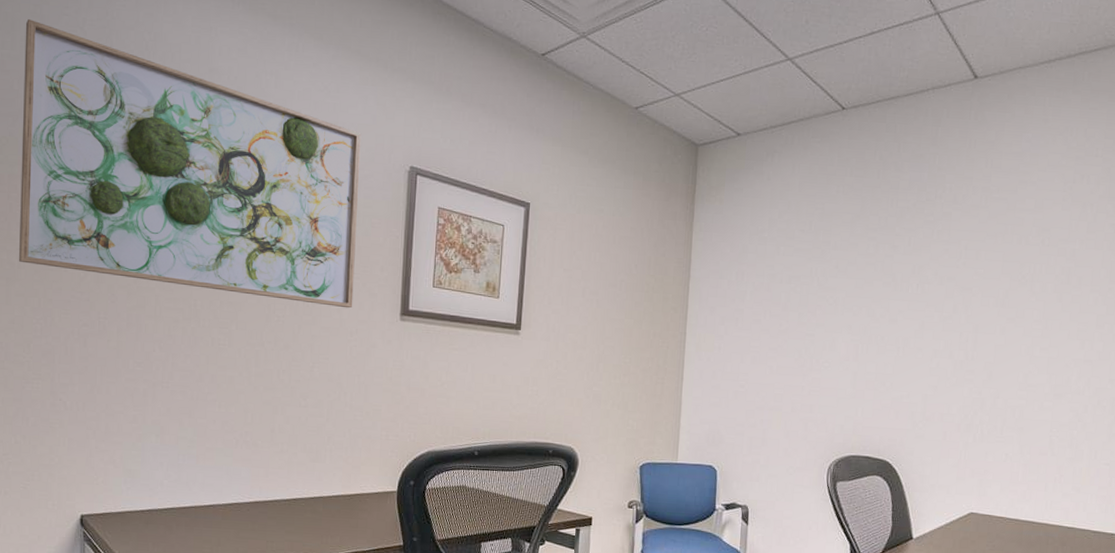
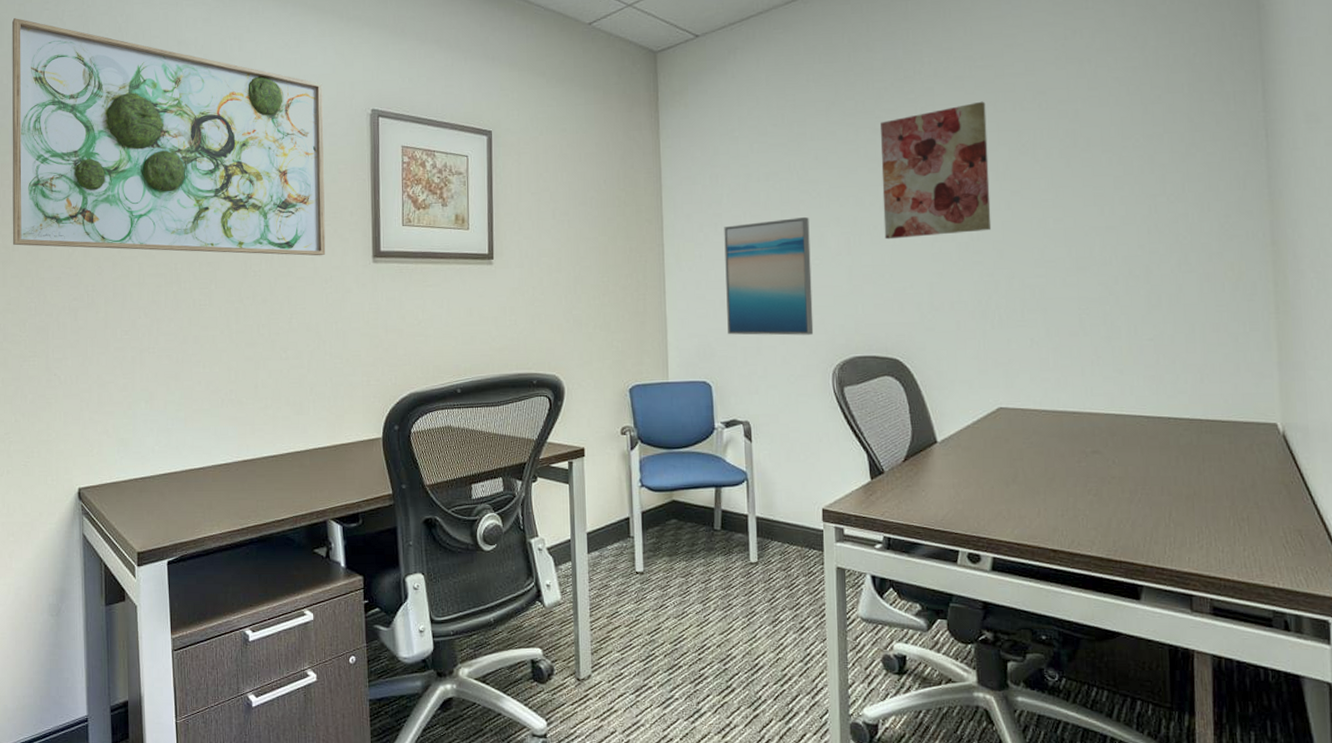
wall art: none [737,321,824,432] -> present [724,216,814,336]
wall art: none [890,231,996,352] -> present [880,101,992,240]

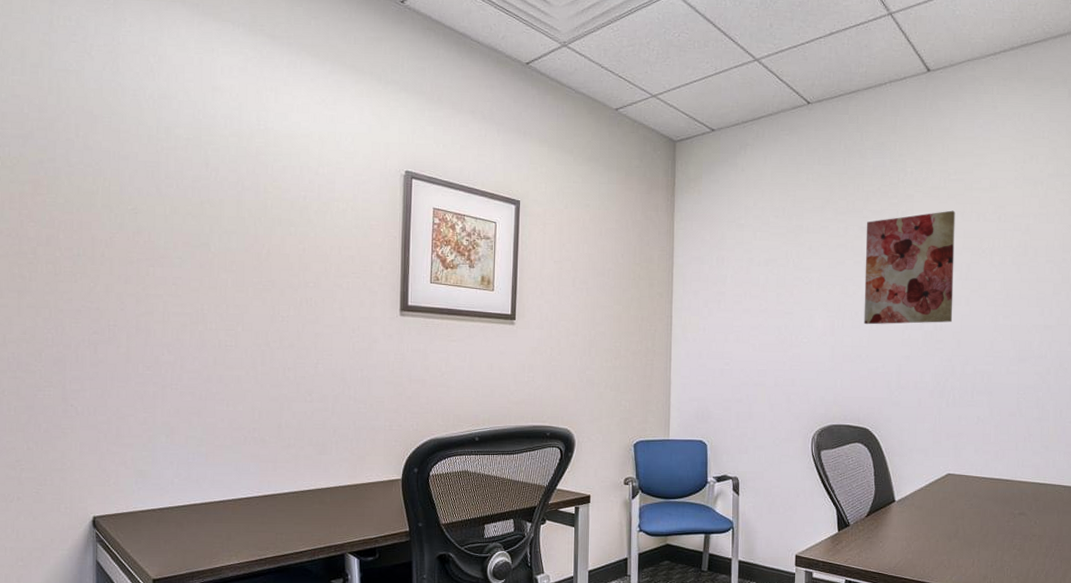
wall art: present [11,18,326,256] -> none [29,47,358,306]
wall art: present [724,216,814,336] -> none [724,300,801,404]

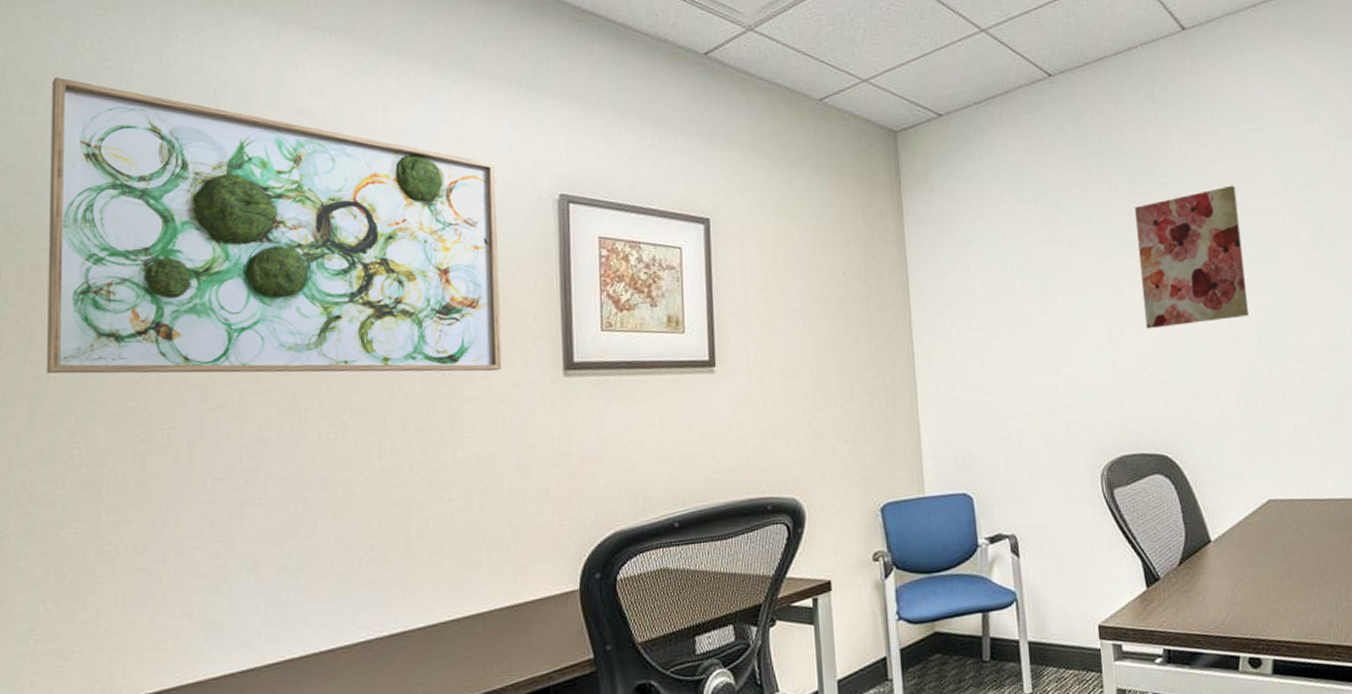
wall art: none [29,47,358,306] -> present [46,77,502,374]

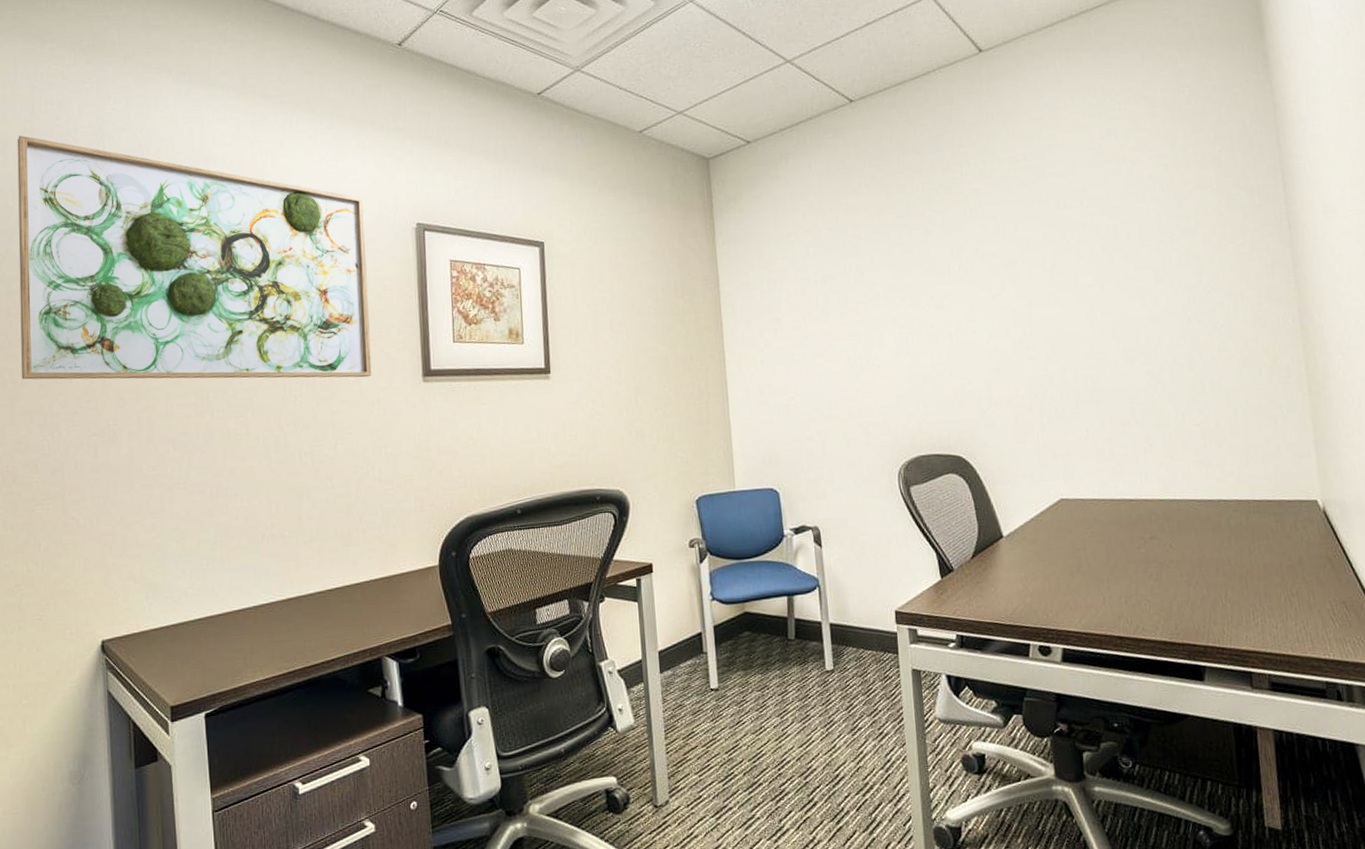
wall art: present [1135,185,1250,329] -> none [932,200,1043,338]

